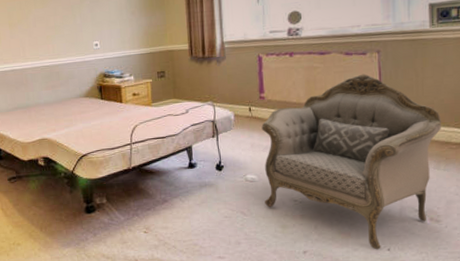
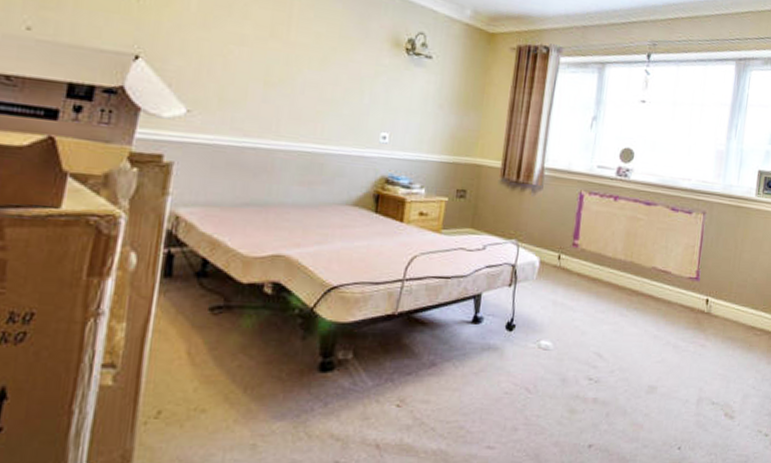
armchair: present [261,73,442,250] -> none [555,235,752,448]

